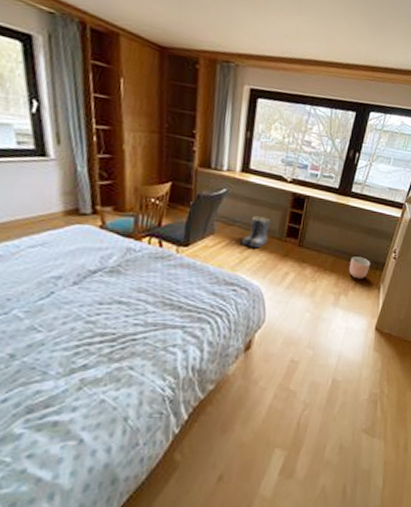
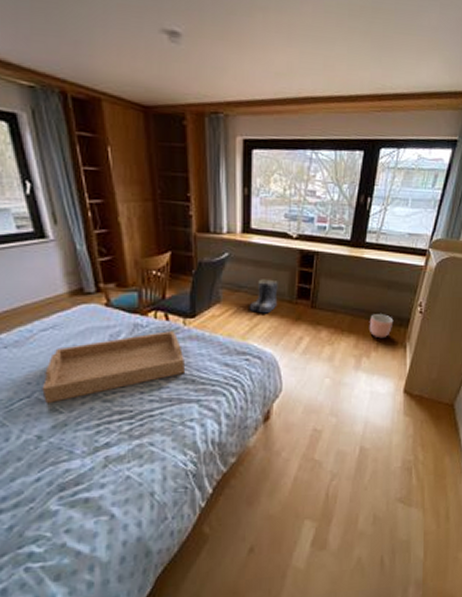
serving tray: none [21,257,174,322] -> present [42,331,186,404]

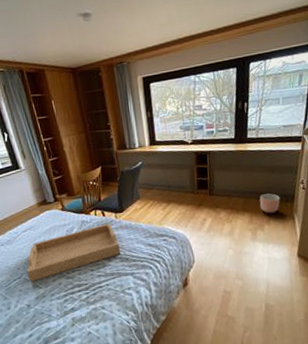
boots: present [249,279,278,314] -> none [161,177,183,204]

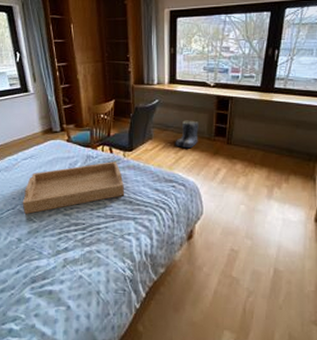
boots: none [161,177,183,204] -> present [175,120,199,149]
planter: present [260,193,280,214] -> none [280,150,303,172]

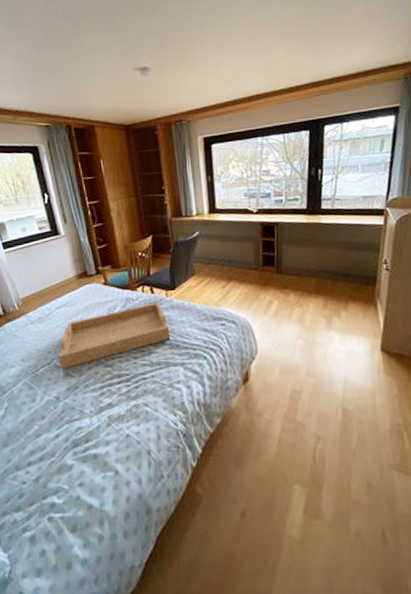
boots: present [175,120,199,149] -> none [220,251,246,282]

